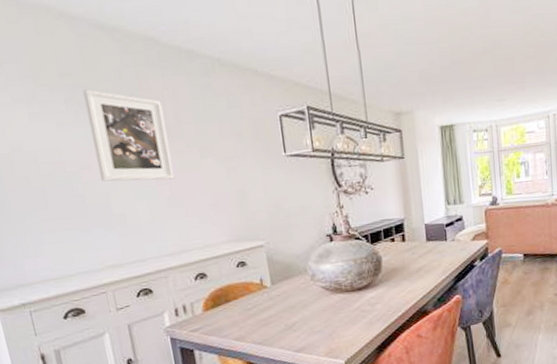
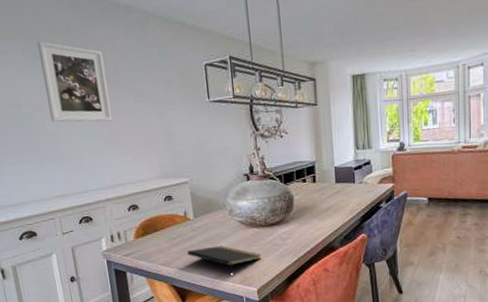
notepad: none [265,314,349,345] -> present [187,245,262,273]

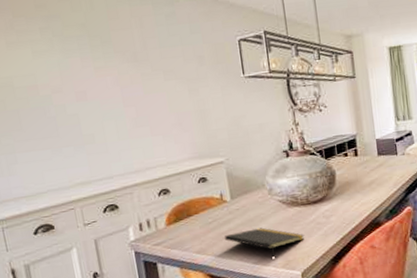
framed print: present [37,41,113,122] -> none [57,19,141,104]

